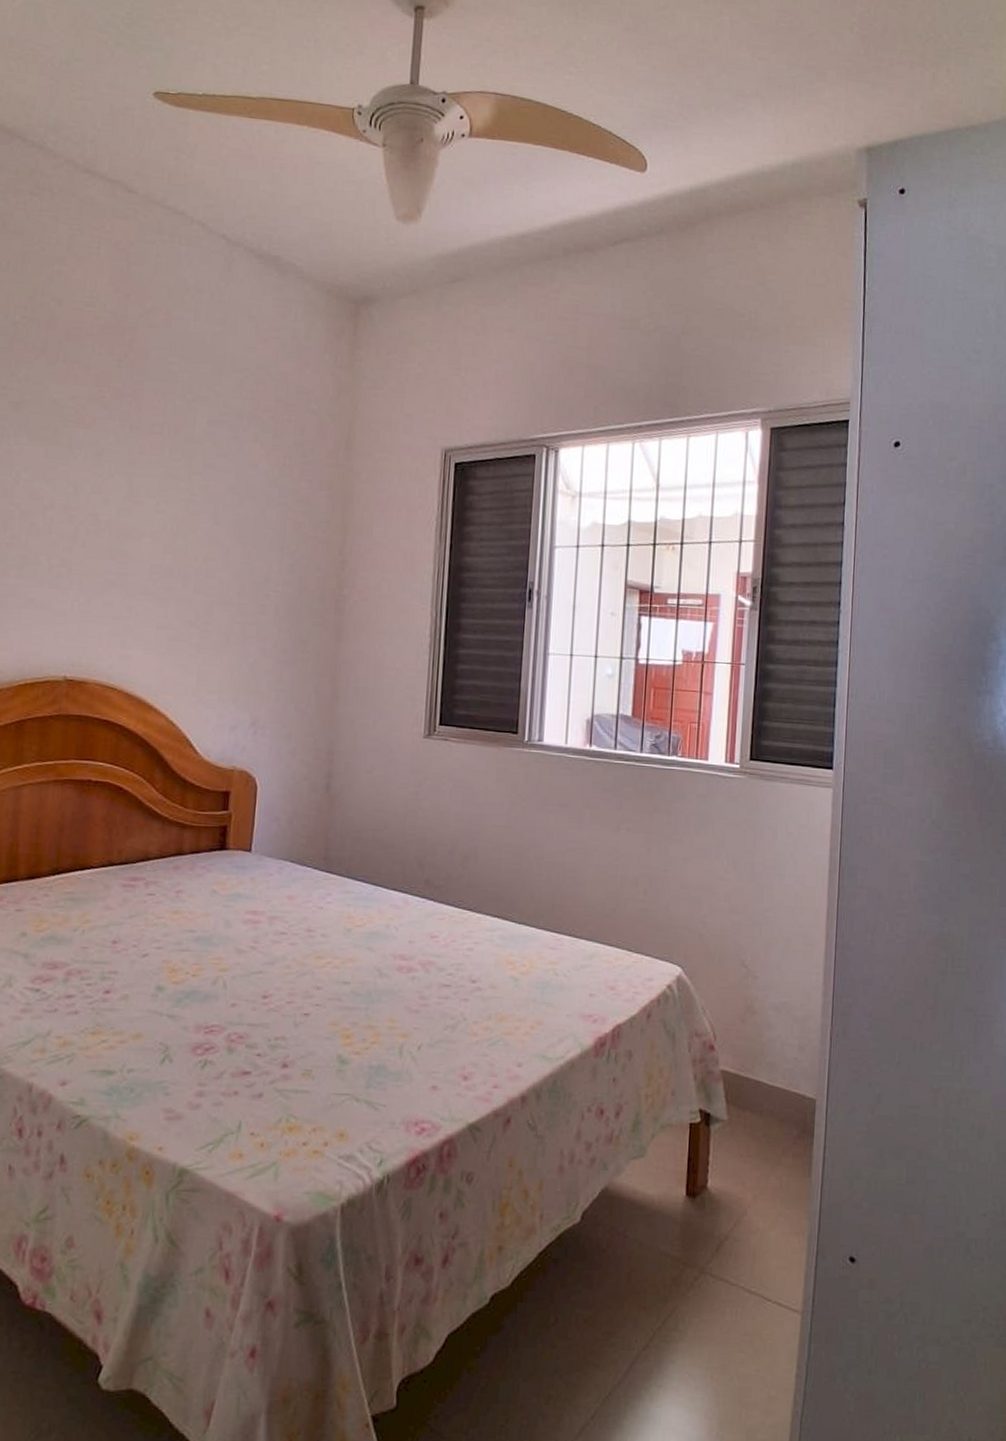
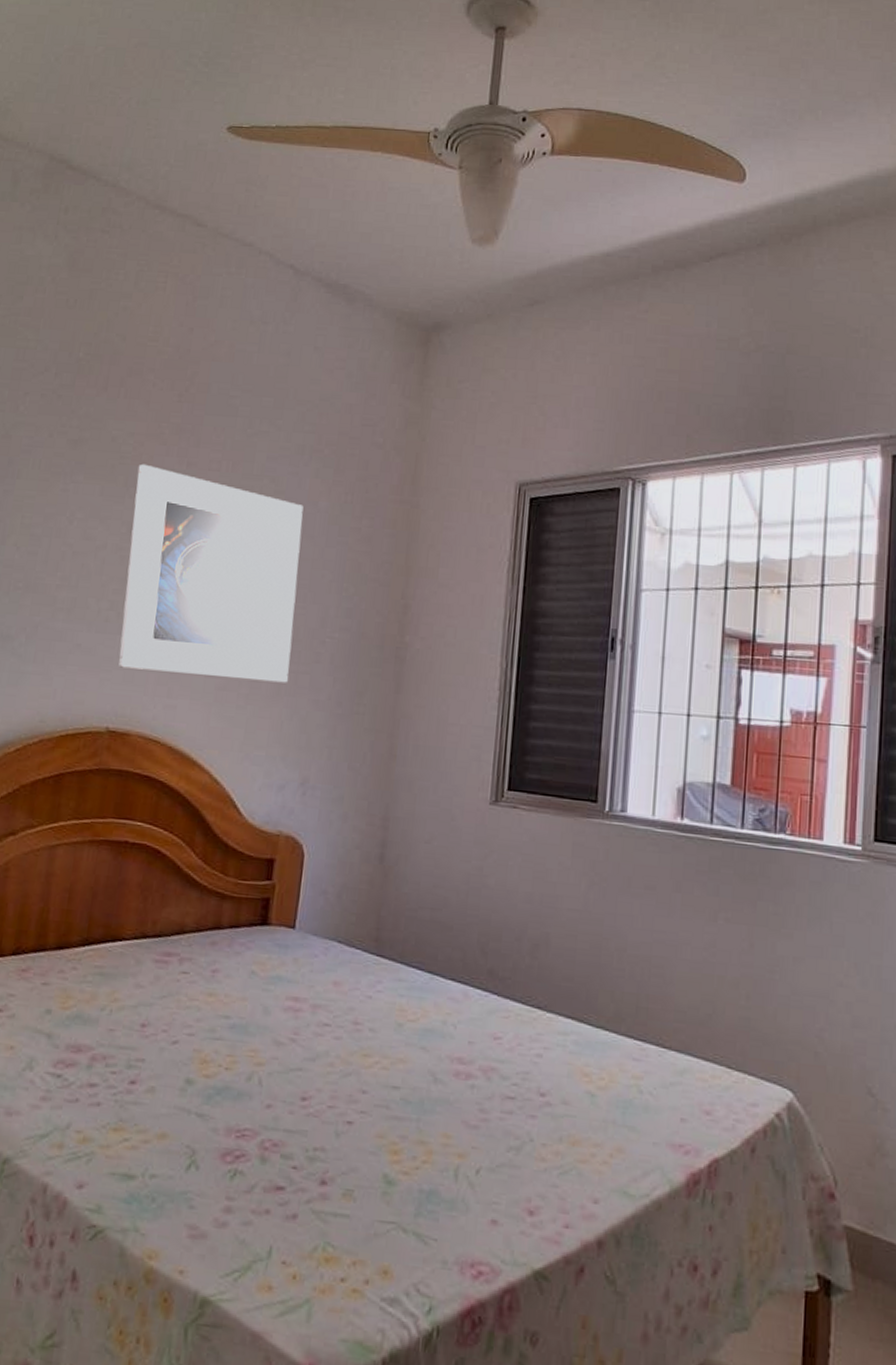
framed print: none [72,426,244,633] -> present [118,463,304,683]

